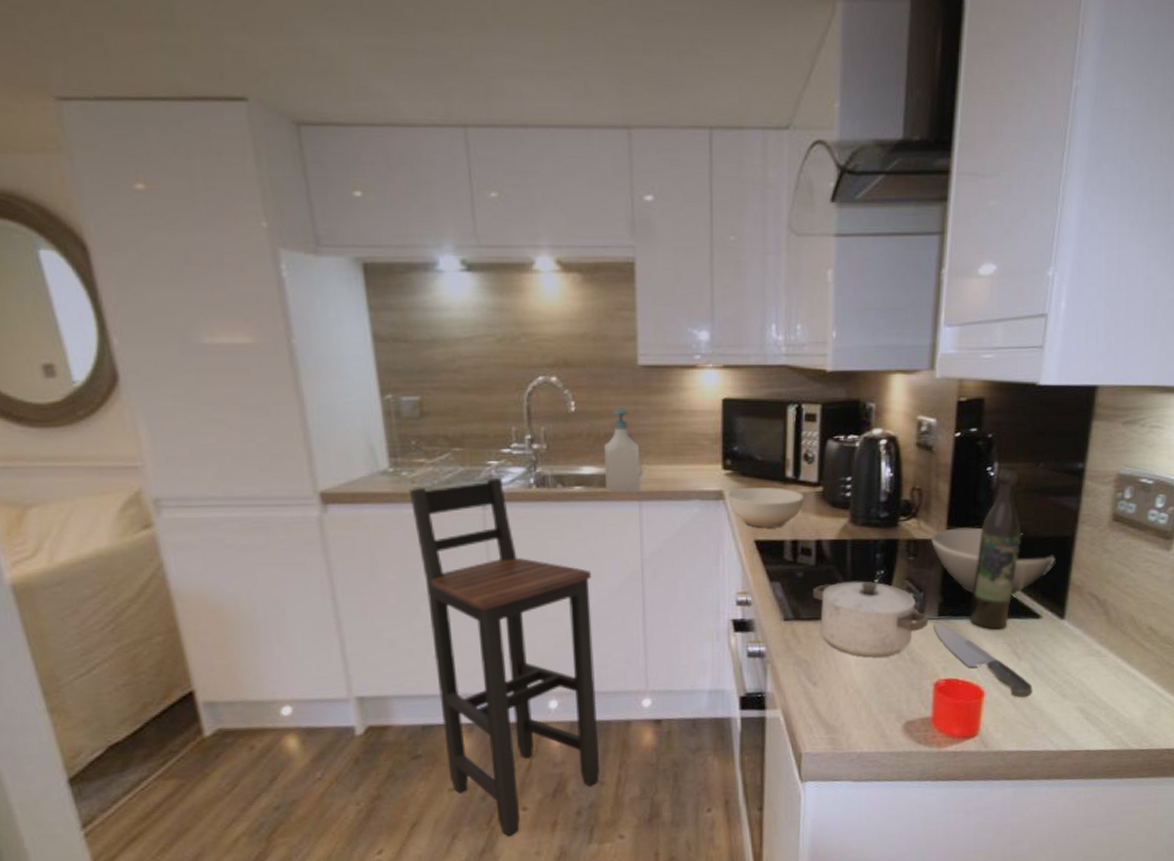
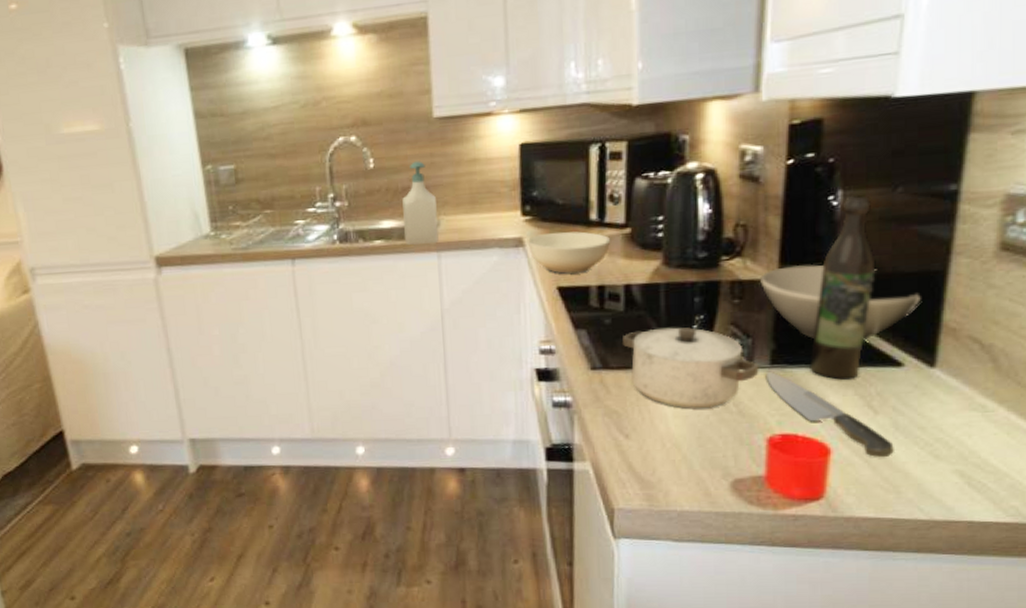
bar stool: present [408,477,600,837] -> none [227,235,406,574]

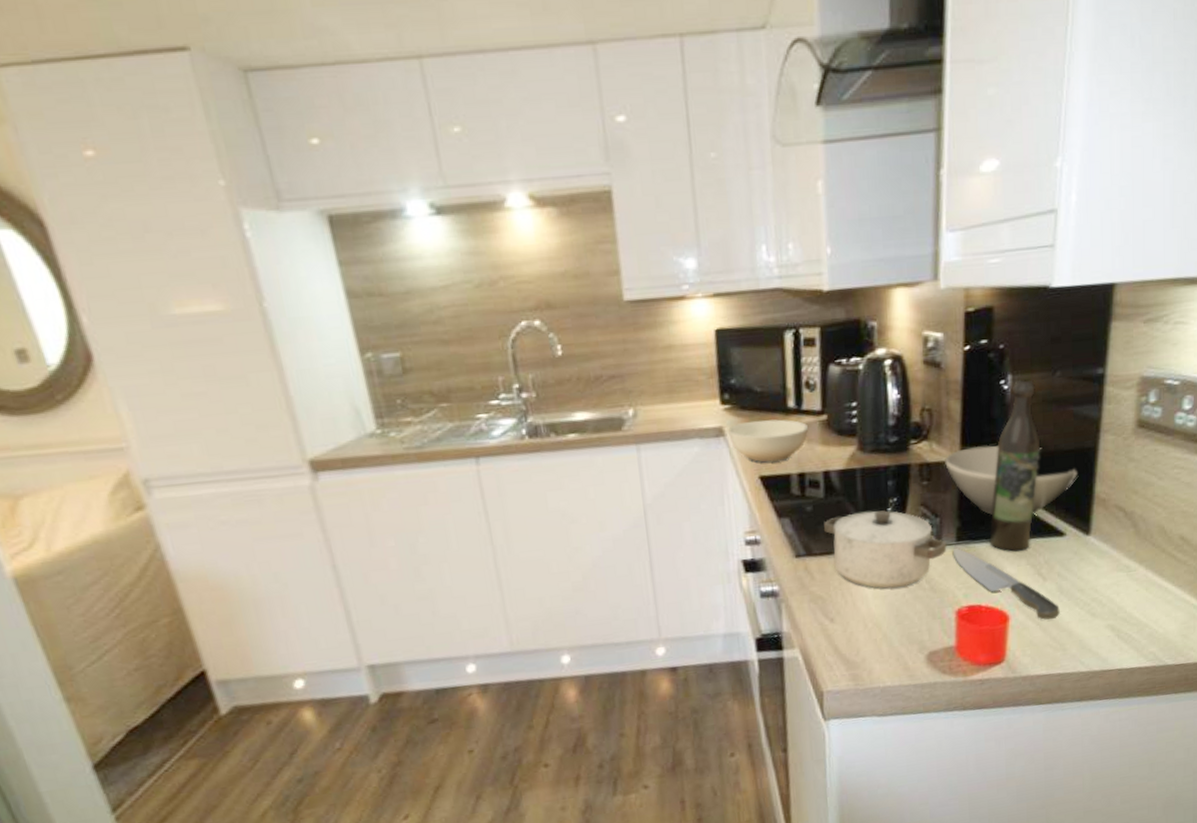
soap bottle: present [402,161,439,245] -> none [595,347,637,438]

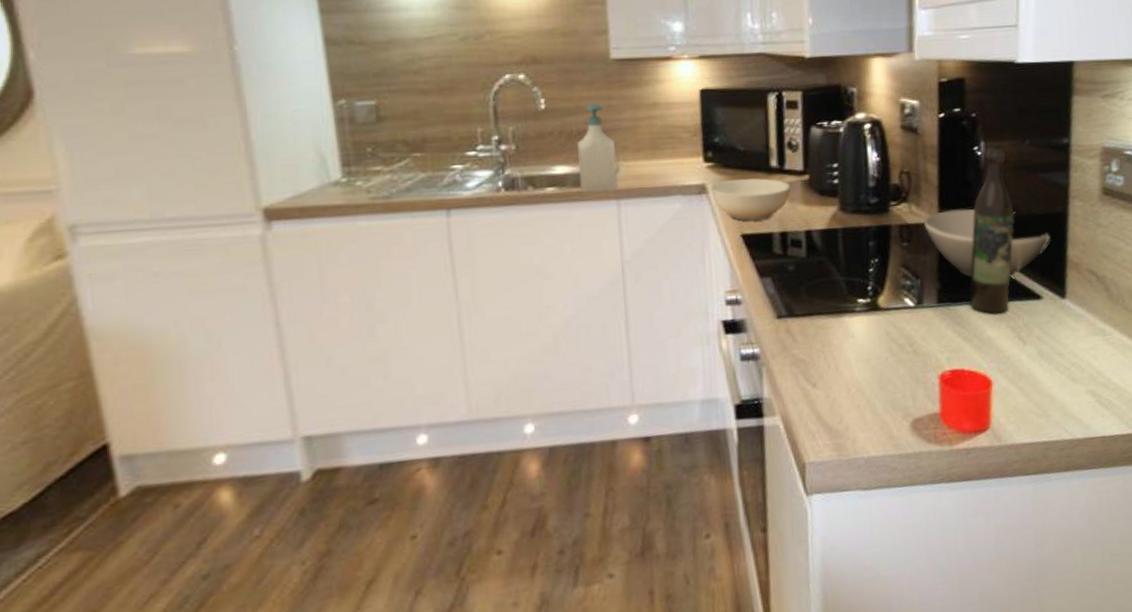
soap bottle: none [595,347,637,438] -> present [577,103,618,193]
cooking pot: present [823,510,947,589] -> none [805,271,929,352]
kitchen knife: present [953,547,1060,620] -> none [935,309,1041,385]

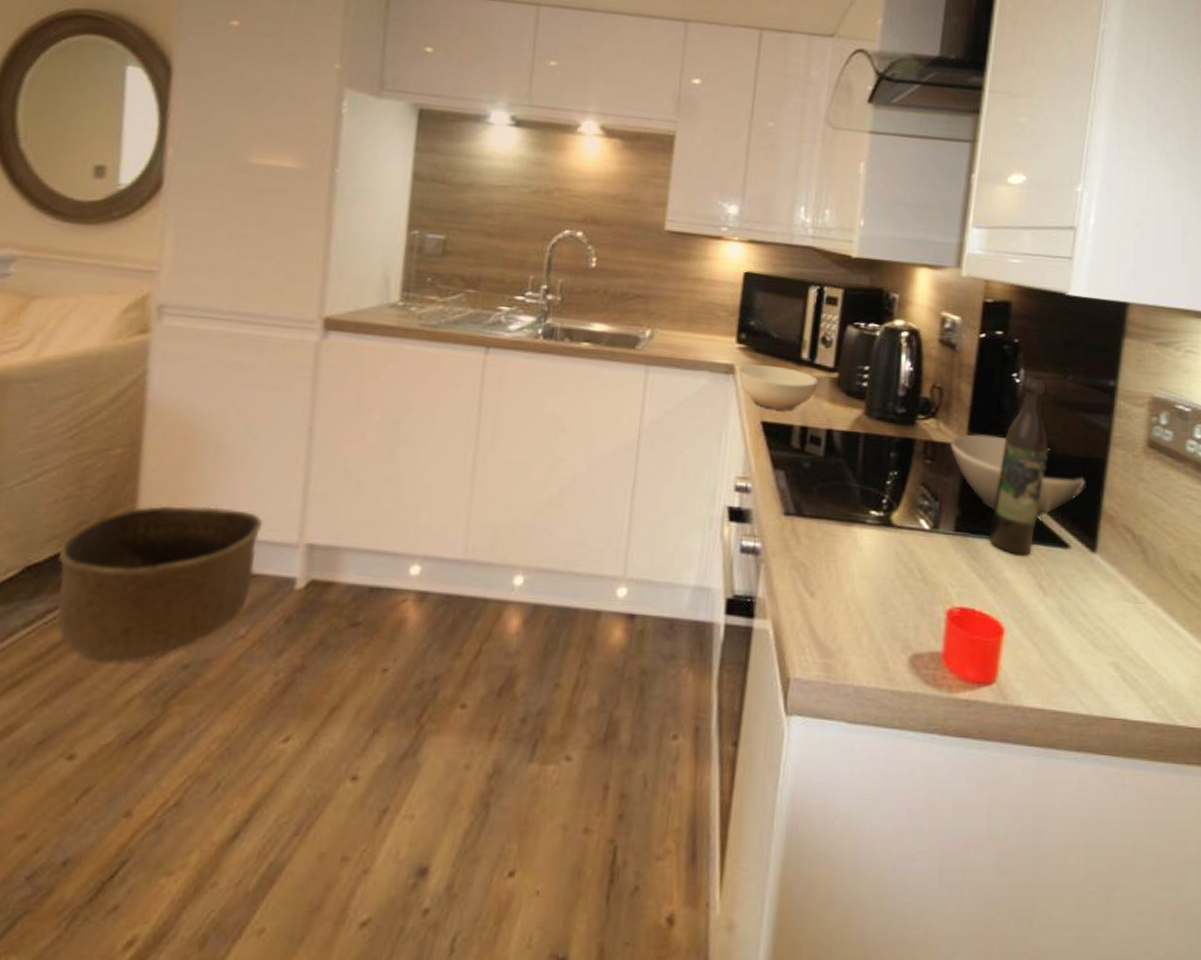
basket: none [32,418,254,590] -> present [57,506,264,662]
soap bottle: present [577,103,618,193] -> none [613,269,654,355]

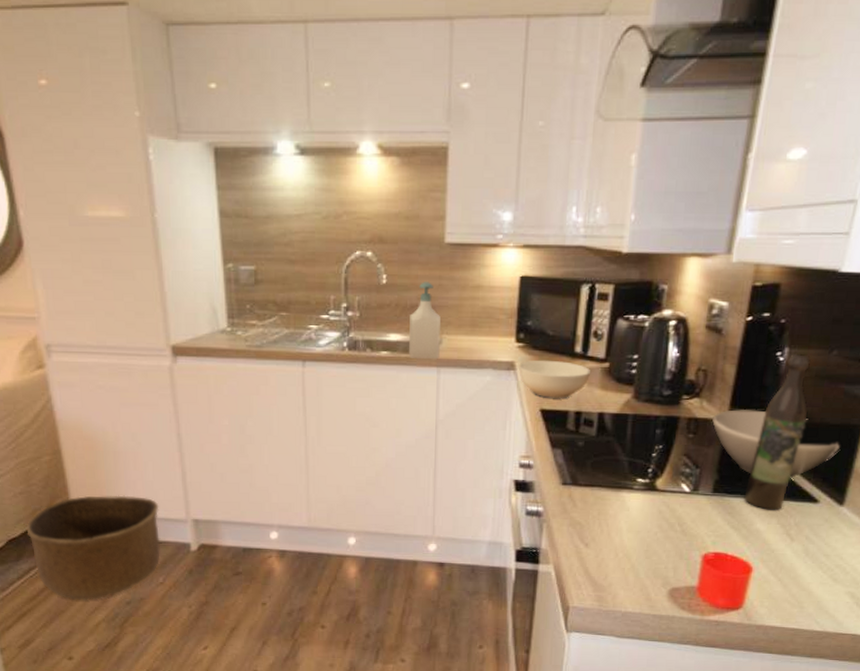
soap bottle: none [613,269,654,355] -> present [408,282,440,359]

